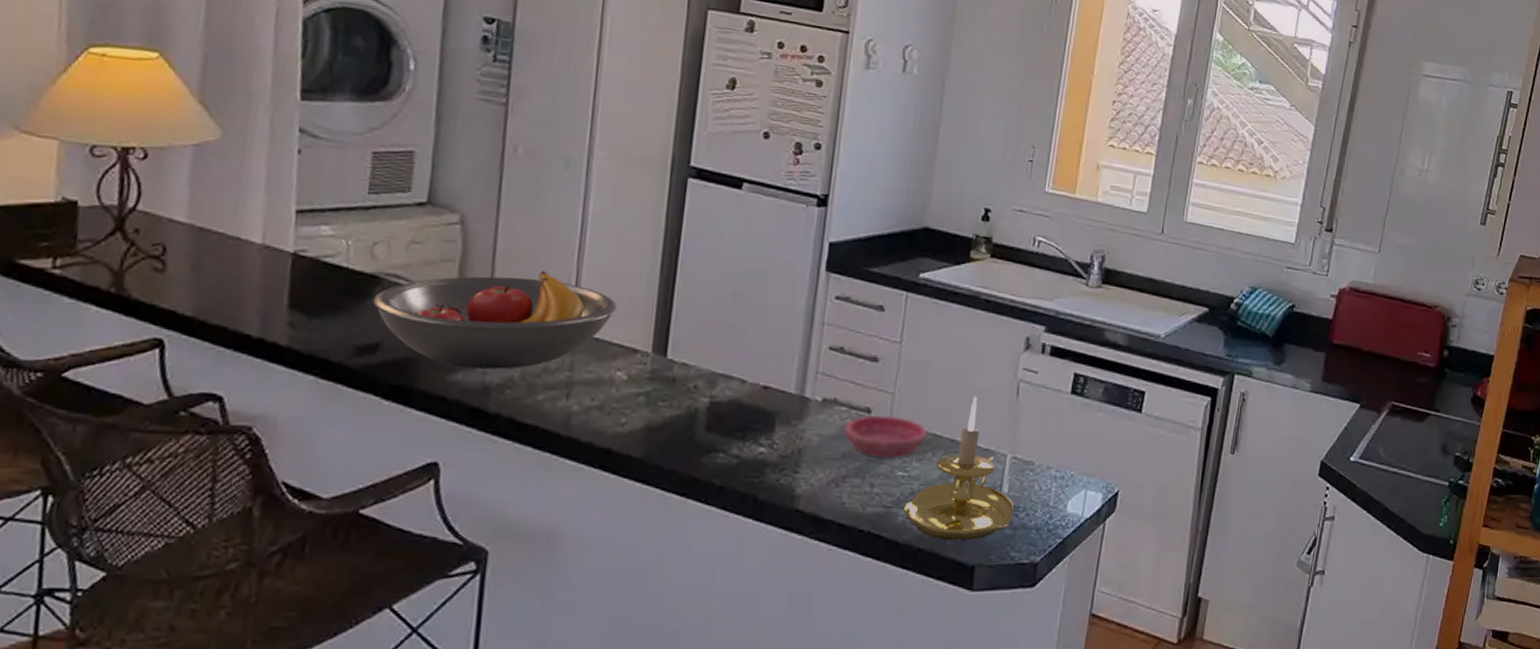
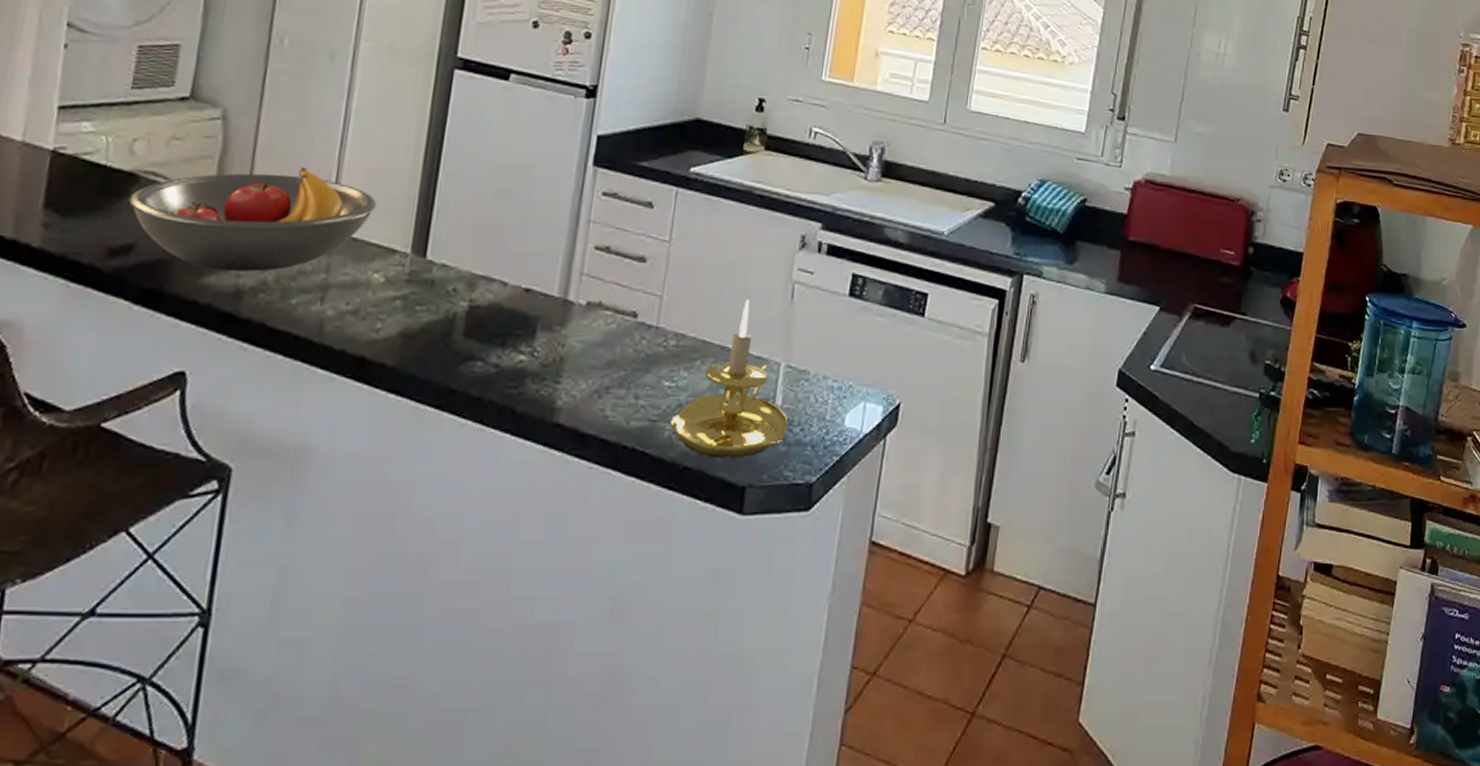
saucer: present [844,414,928,457] -> none [608,319,697,366]

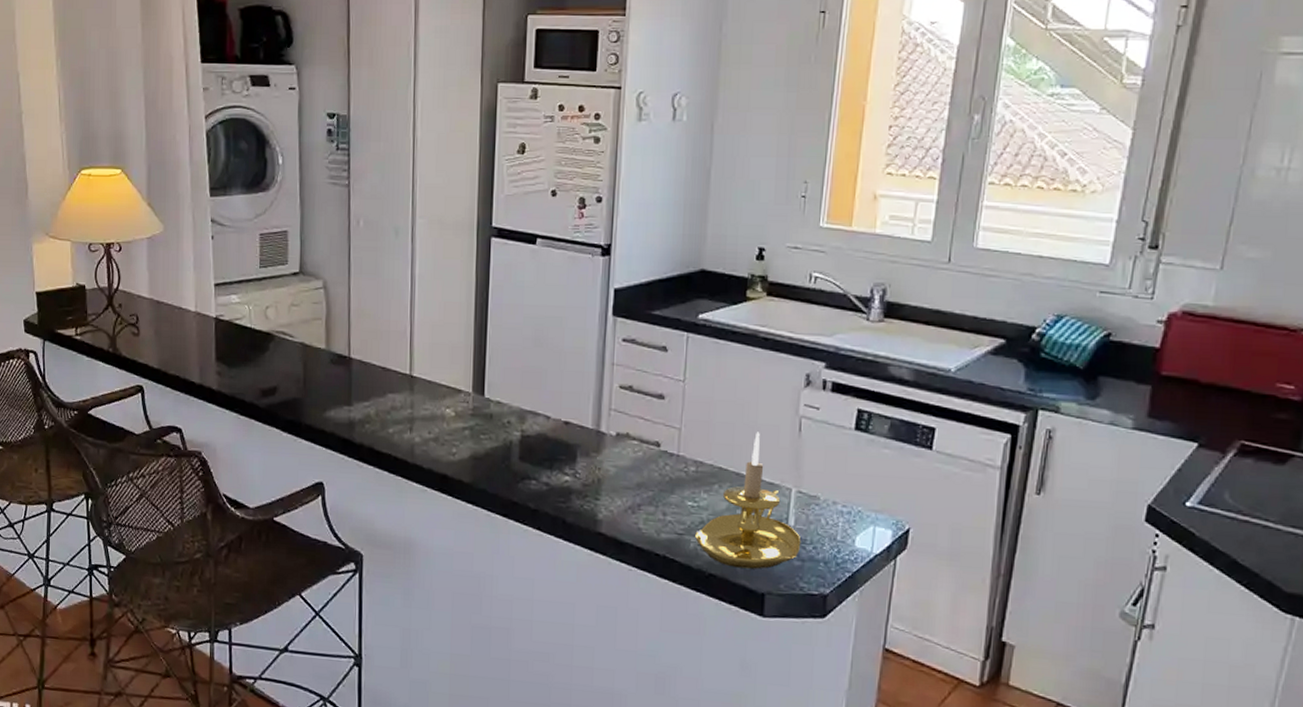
fruit bowl: present [128,167,377,272] -> none [269,325,442,407]

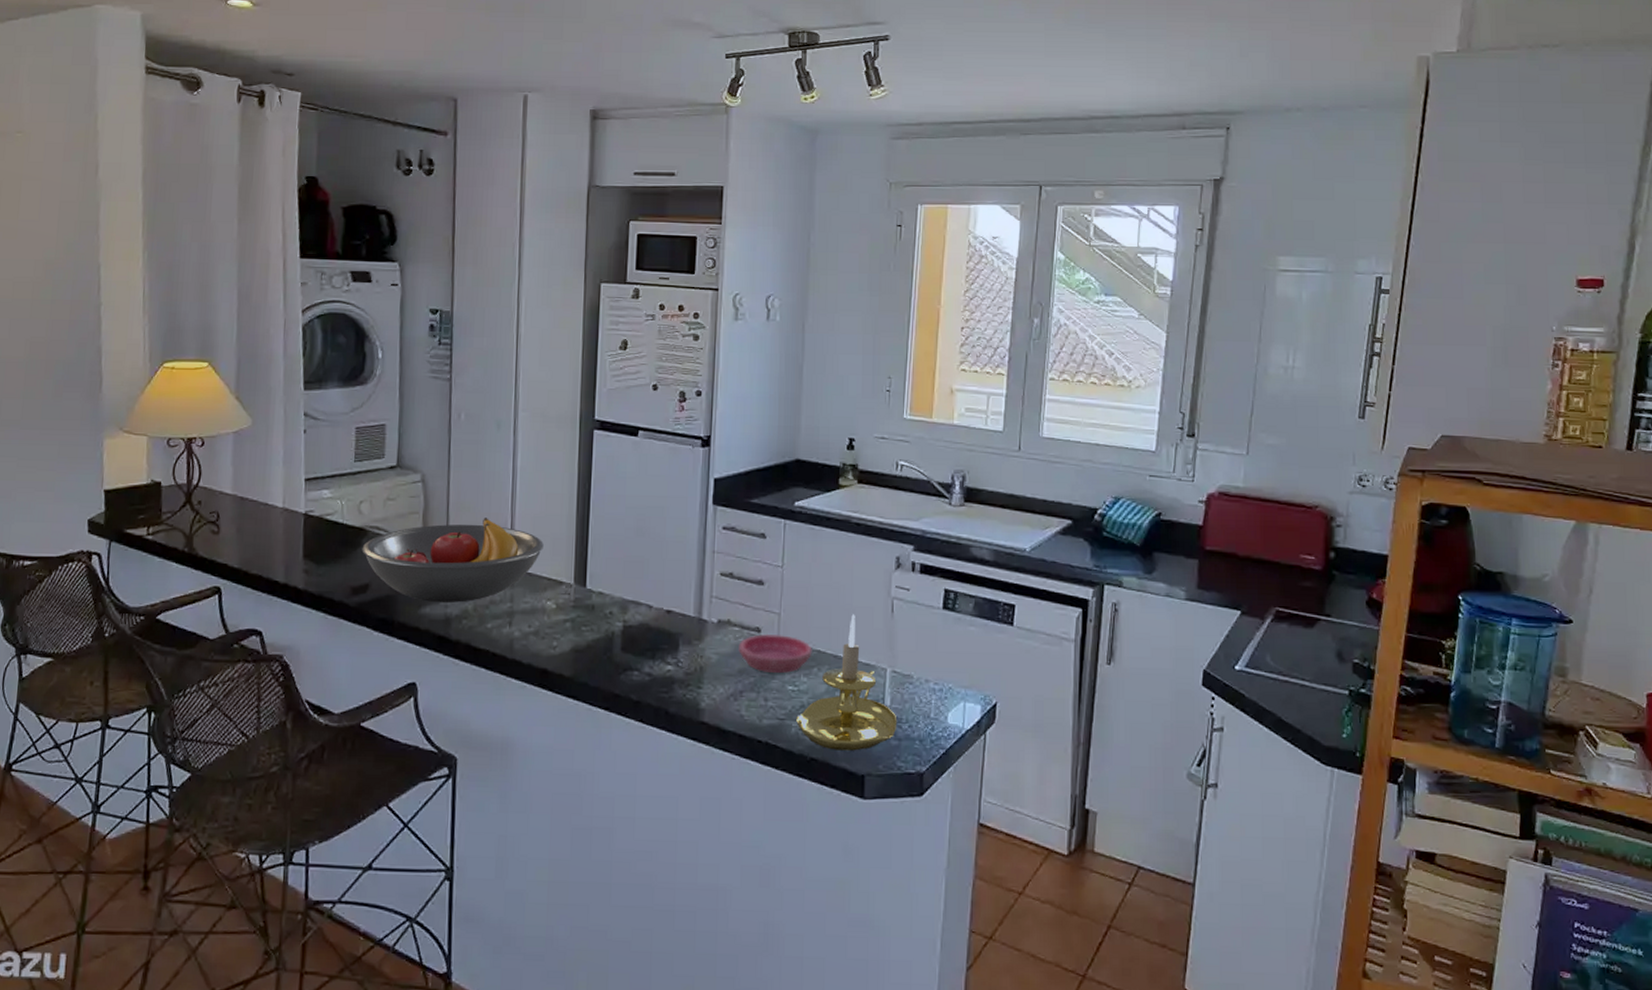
fruit bowl: none [269,325,442,407] -> present [362,518,544,603]
saucer: none [637,448,714,489] -> present [738,633,812,673]

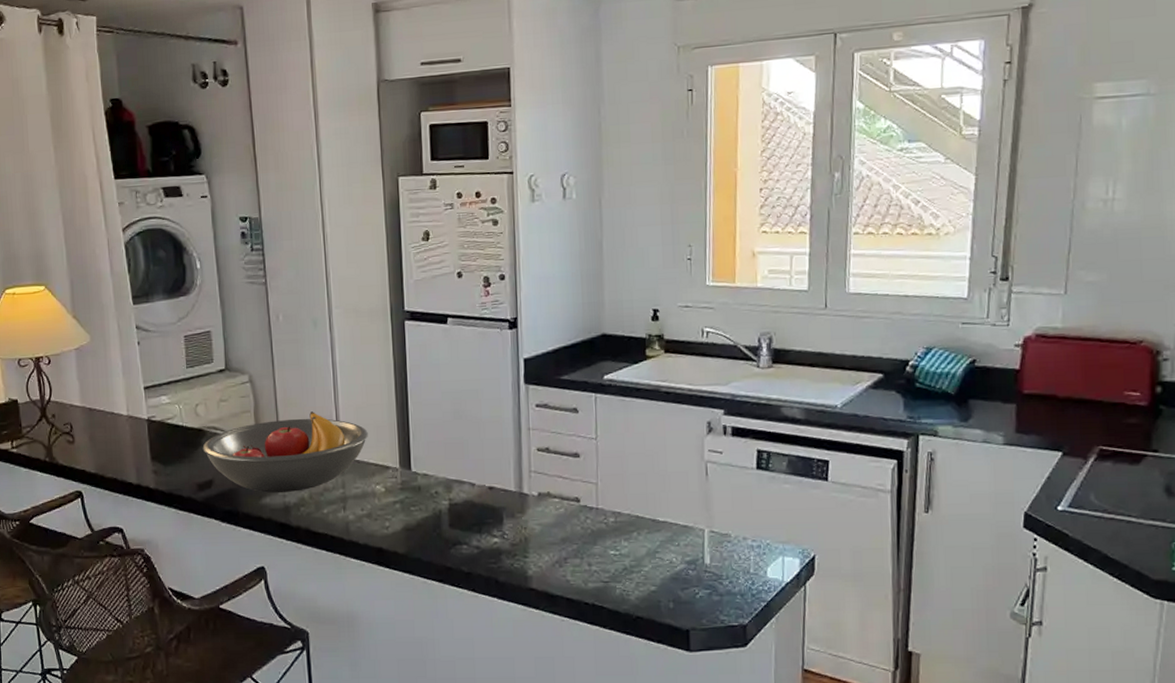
saucer: present [738,633,812,673] -> none [560,503,631,539]
candle holder: present [796,614,898,751] -> none [620,479,718,608]

